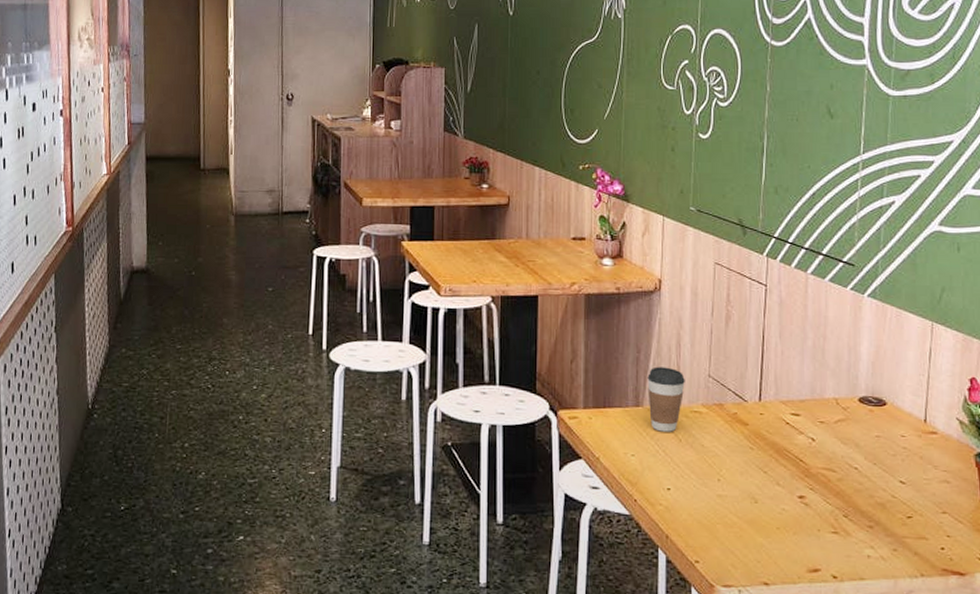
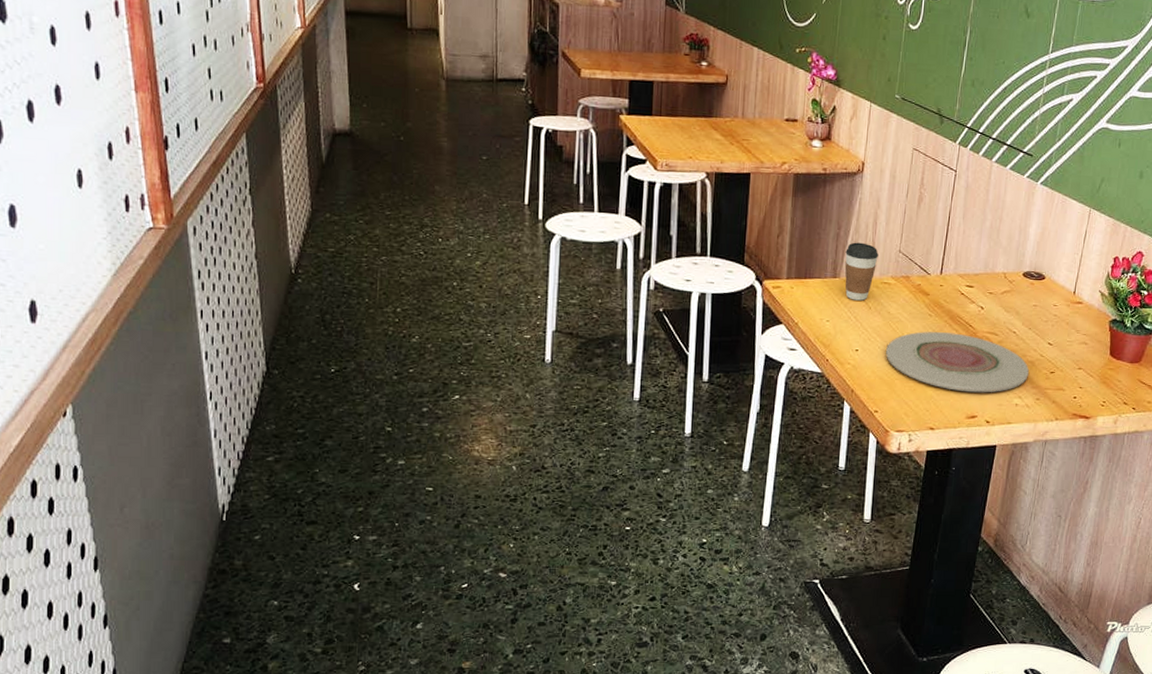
plate: none [703,467,880,541] -> present [886,331,1029,393]

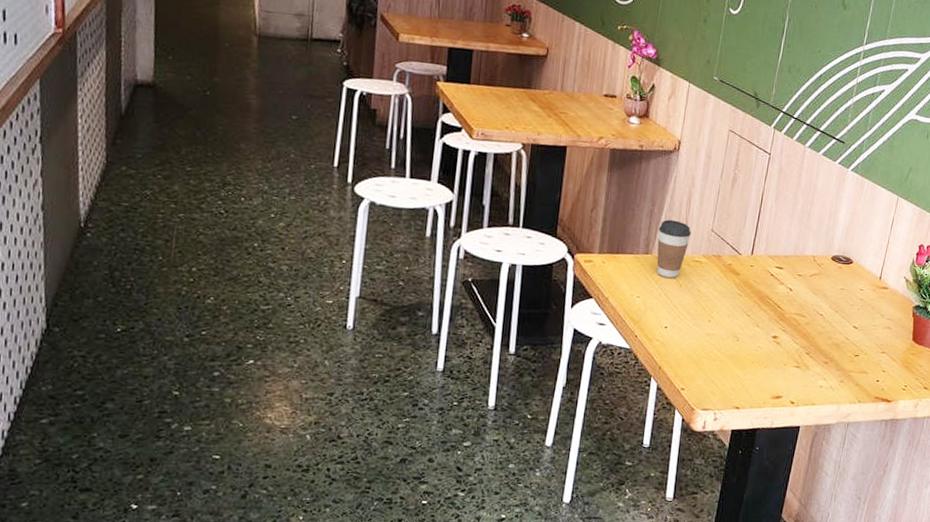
plate: present [886,331,1029,393] -> none [695,311,834,374]

